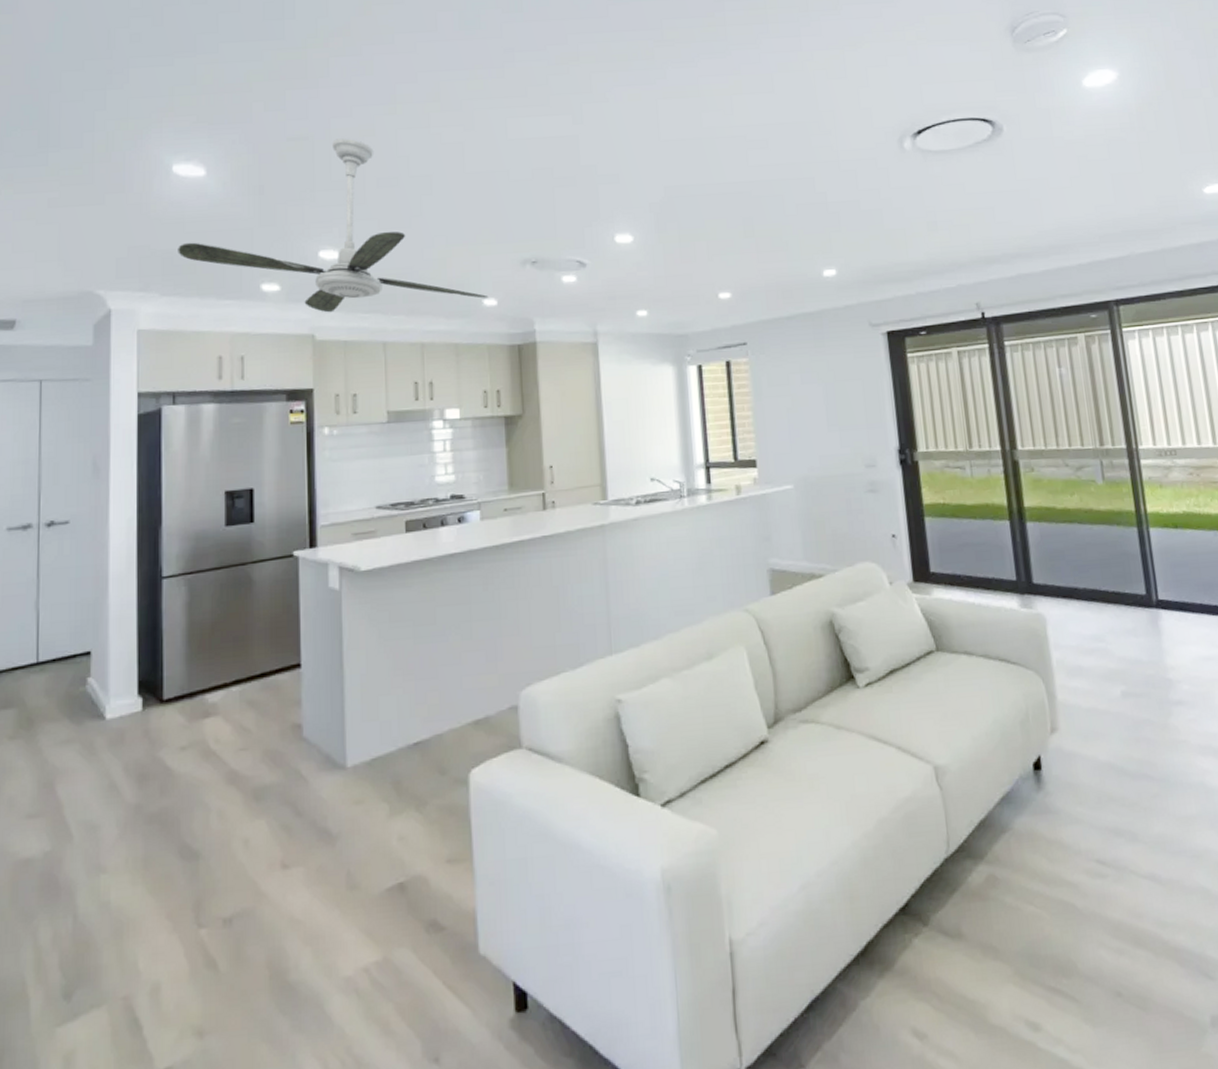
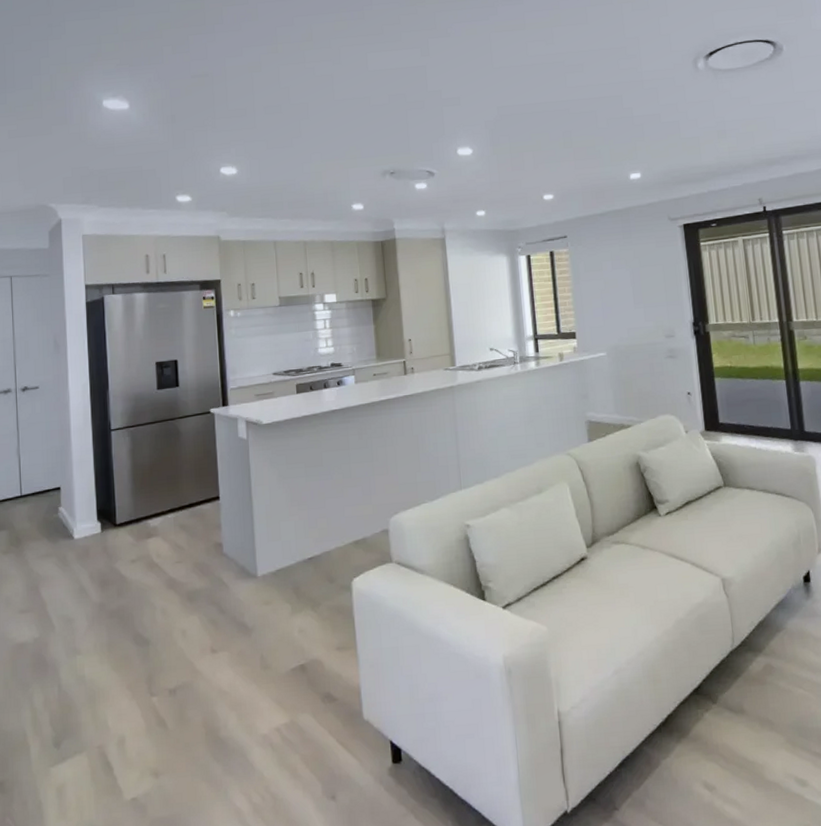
ceiling fan: present [178,138,489,313] -> none [110,74,357,218]

